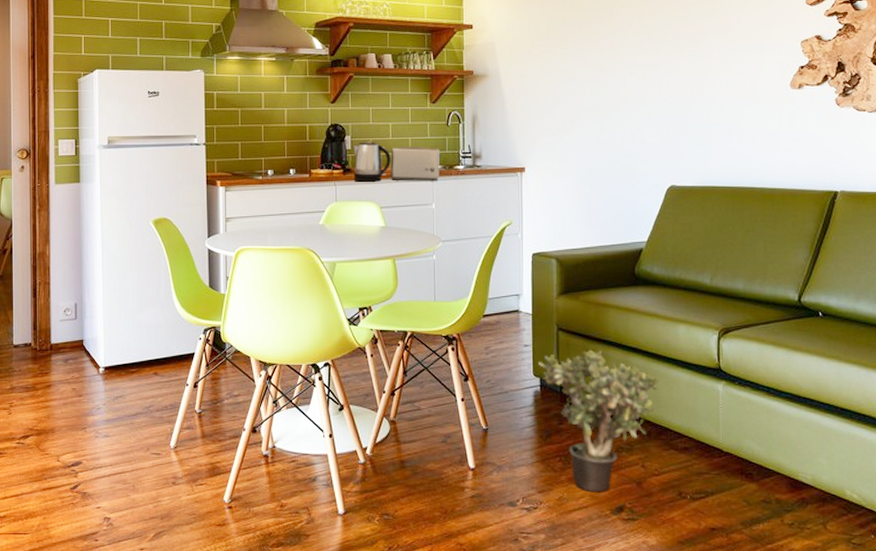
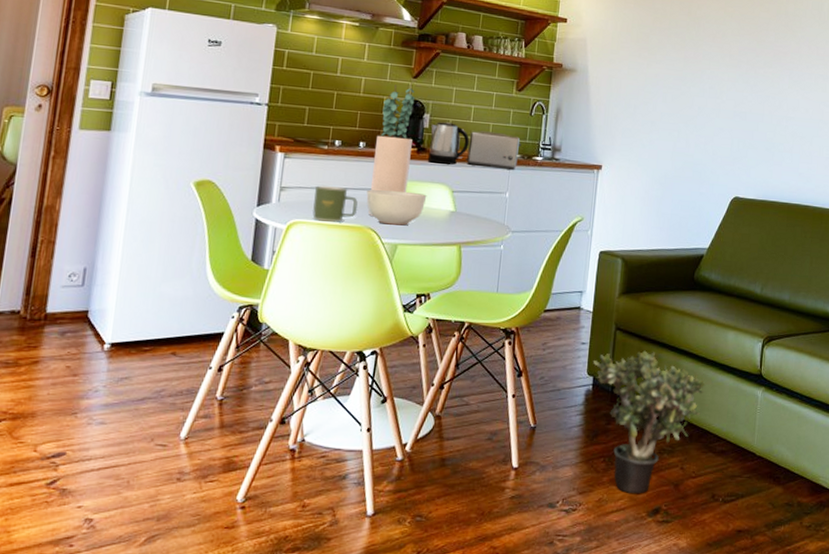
mug: none [256,213,296,246] -> present [312,185,358,222]
bowl: none [302,211,358,244] -> present [366,189,427,226]
vase: none [304,107,338,238] -> present [367,82,416,217]

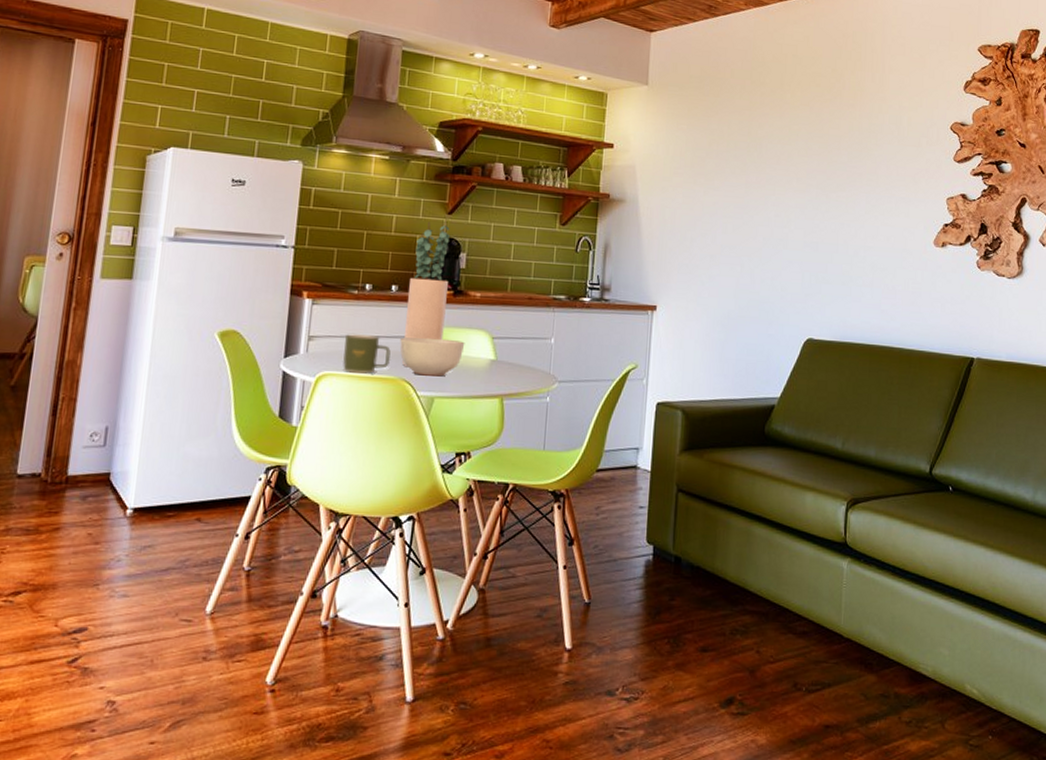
kettle: present [427,121,469,166] -> none [464,260,510,309]
toaster: present [466,130,522,171] -> none [506,269,567,314]
potted plant: present [592,350,705,494] -> none [652,515,781,681]

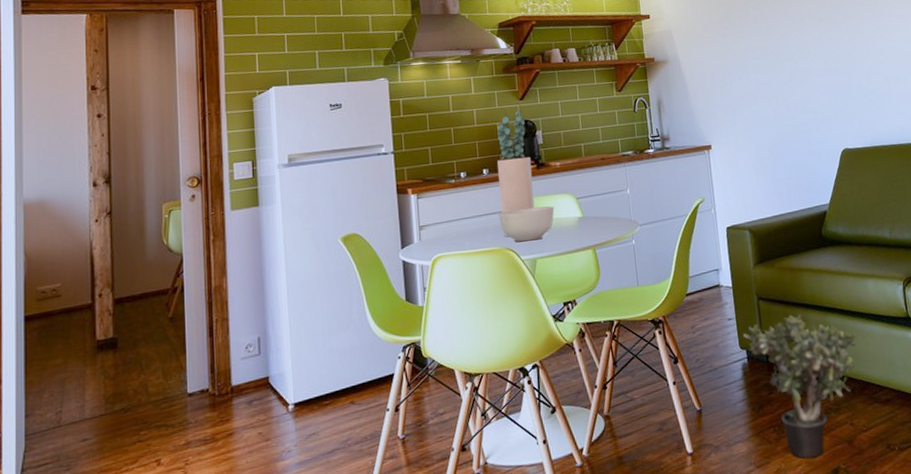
mug: present [343,334,391,374] -> none [451,215,494,252]
potted plant: none [652,515,781,681] -> present [742,314,857,459]

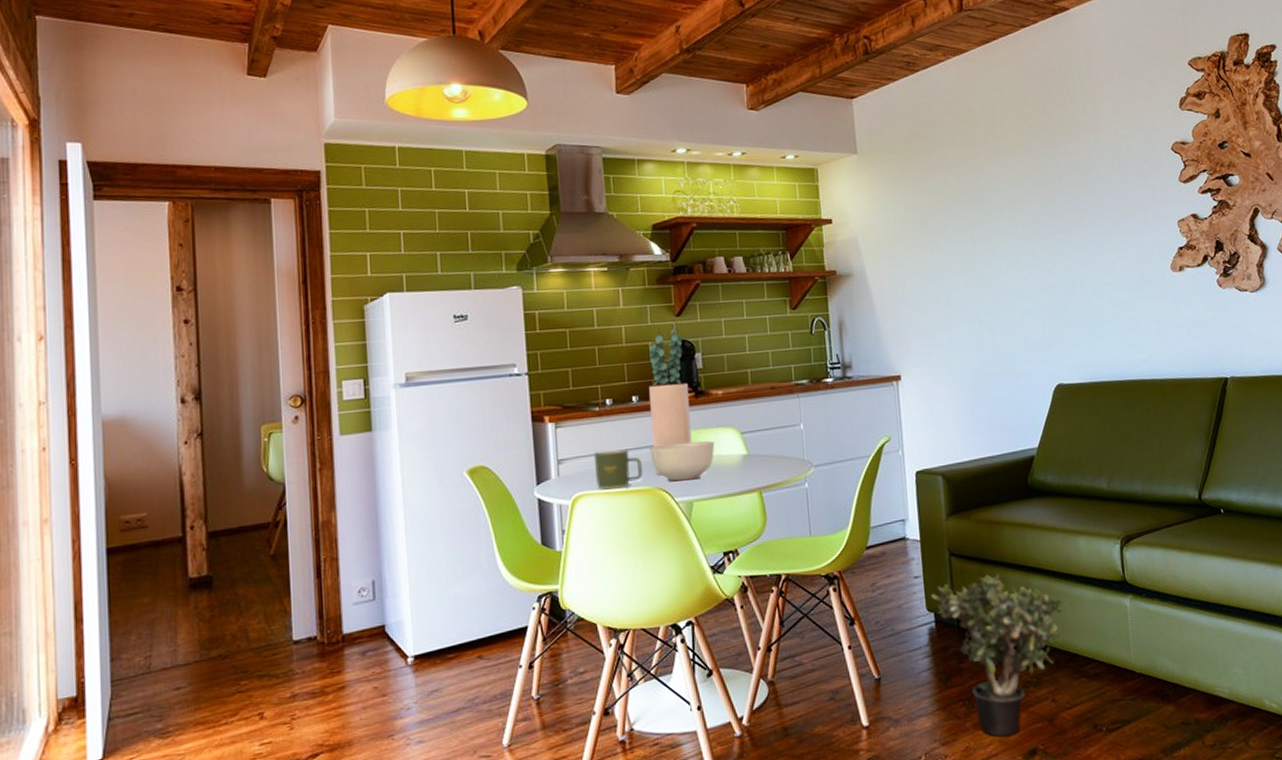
mug: none [451,215,494,252] -> present [594,449,644,490]

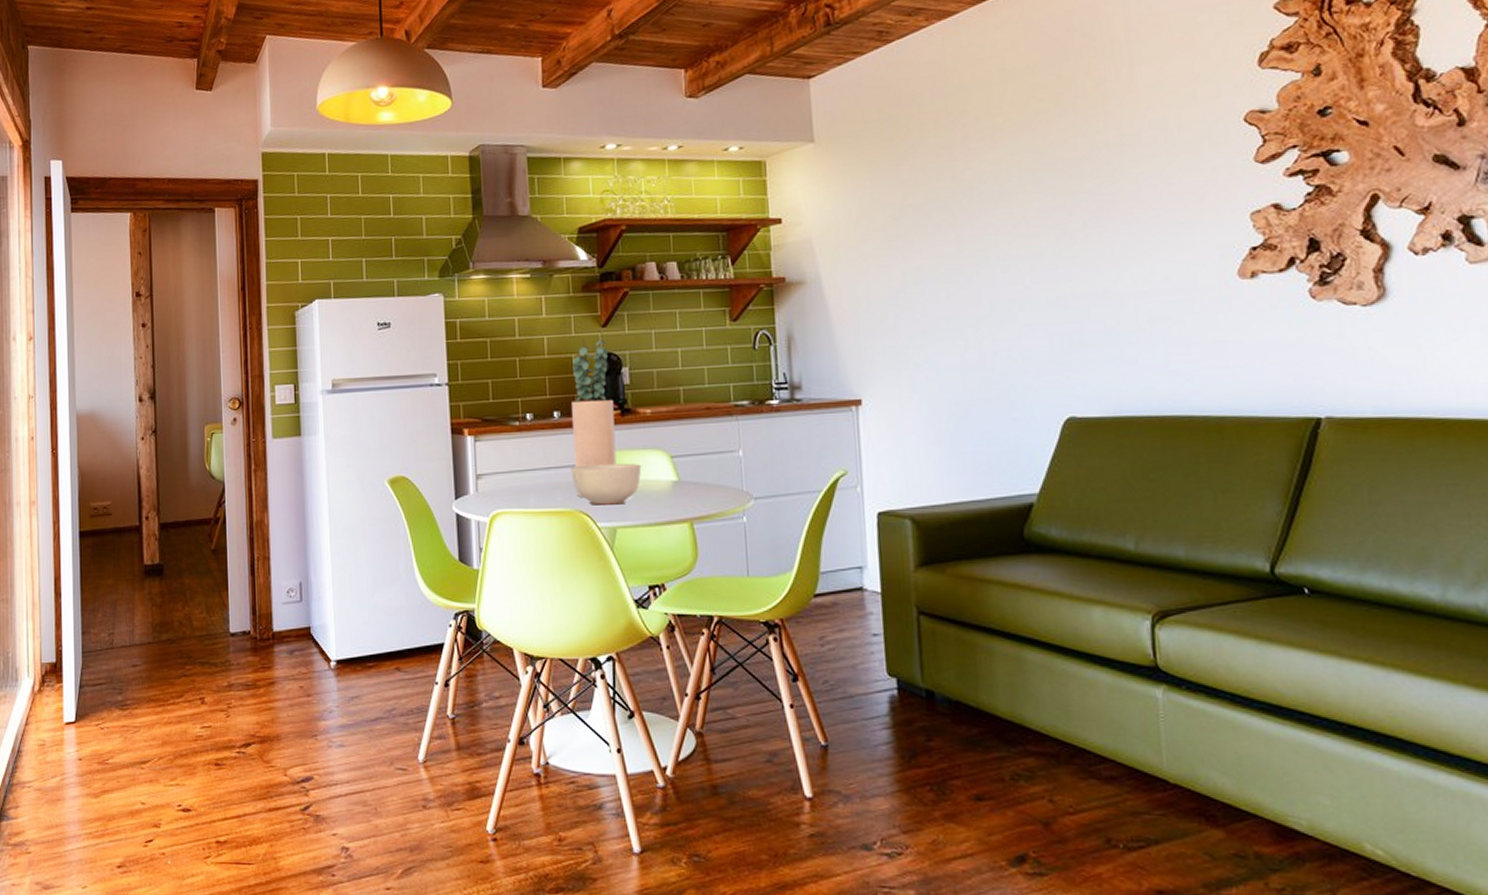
mug: present [594,449,644,490] -> none [513,467,564,509]
potted plant: present [930,574,1063,738] -> none [892,640,1067,835]

